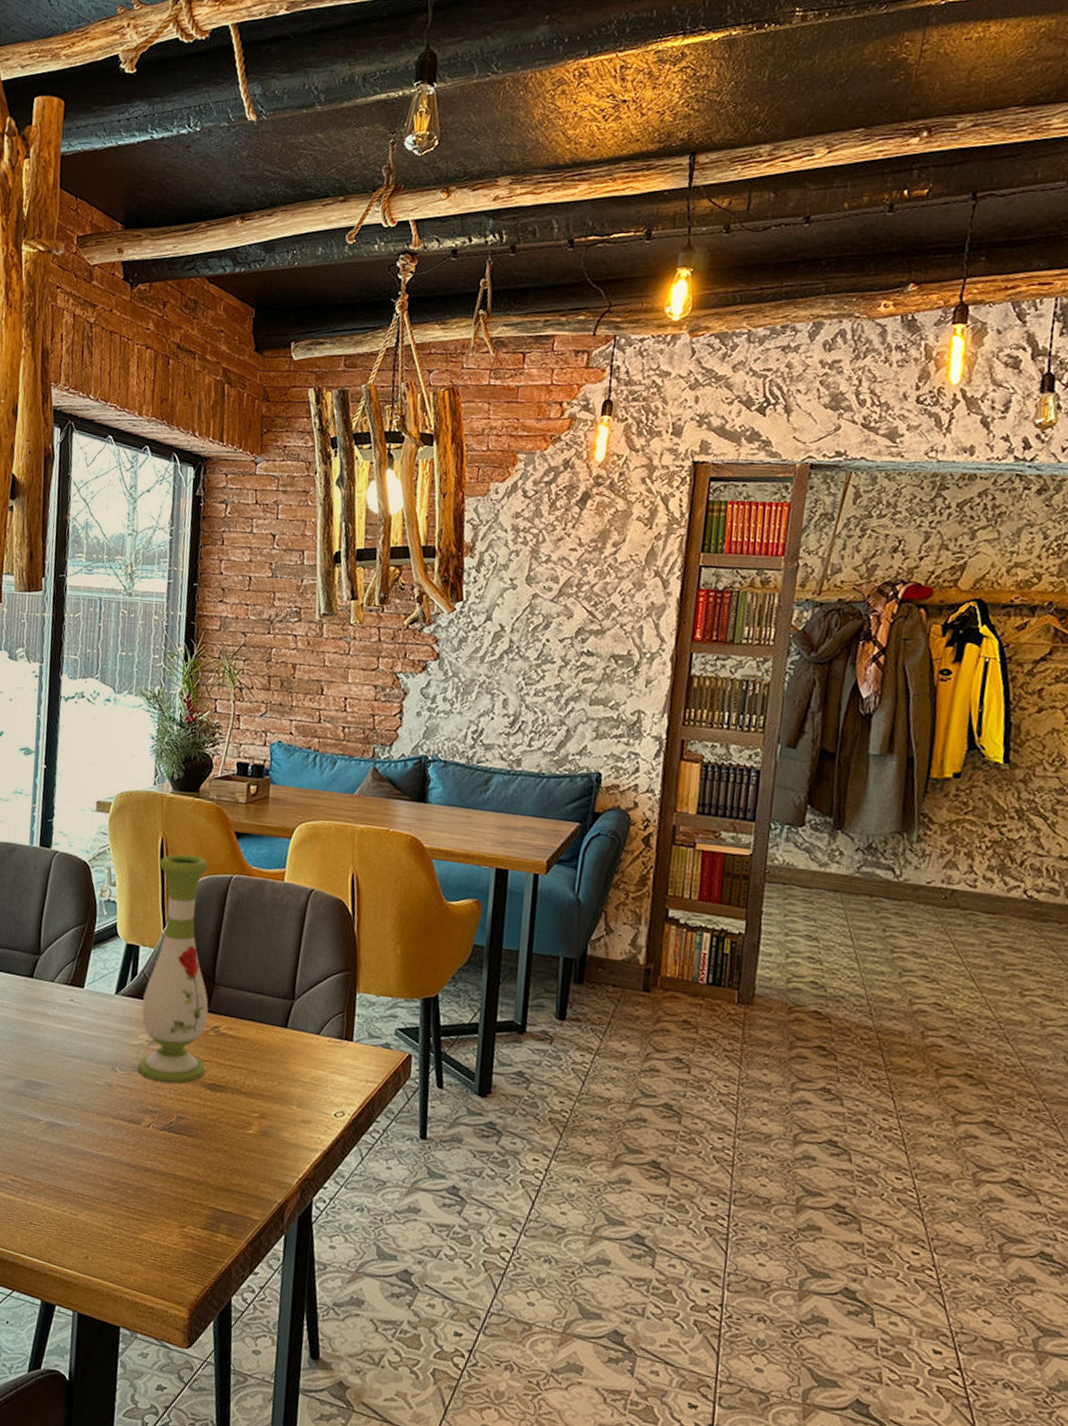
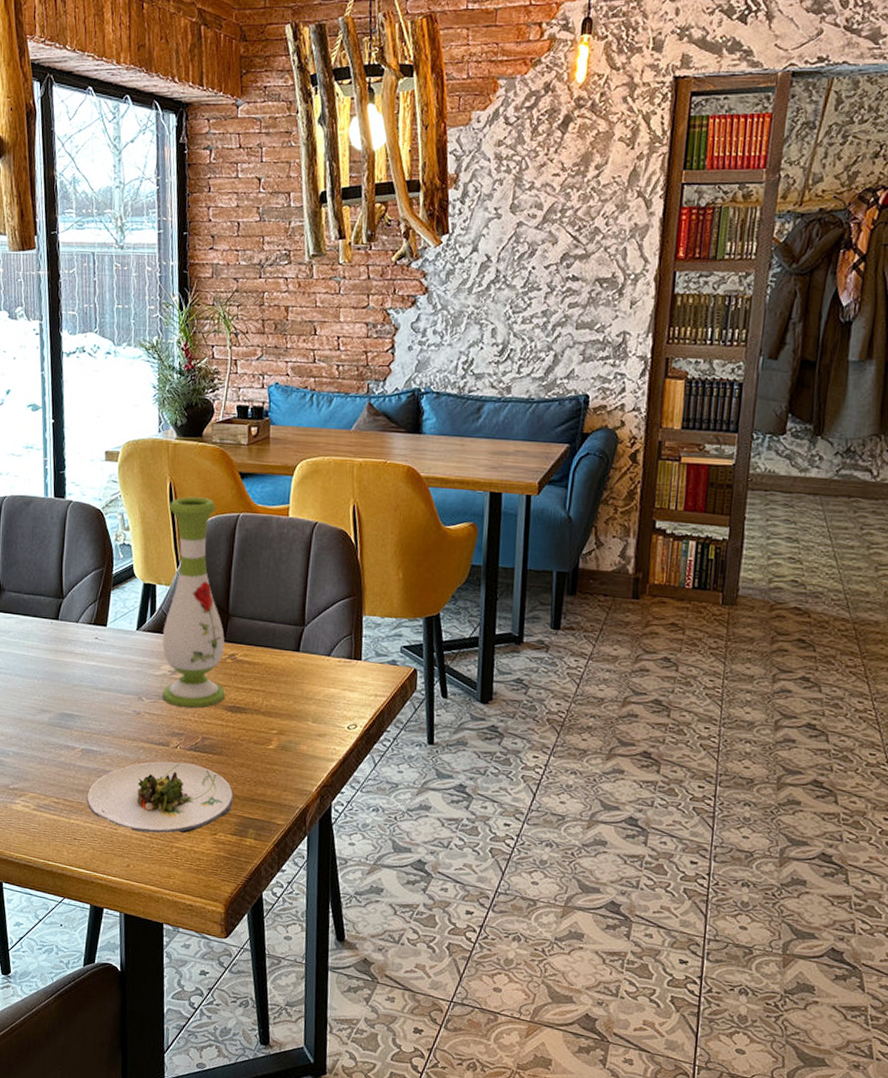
salad plate: none [46,1140,208,1224] -> present [86,761,234,834]

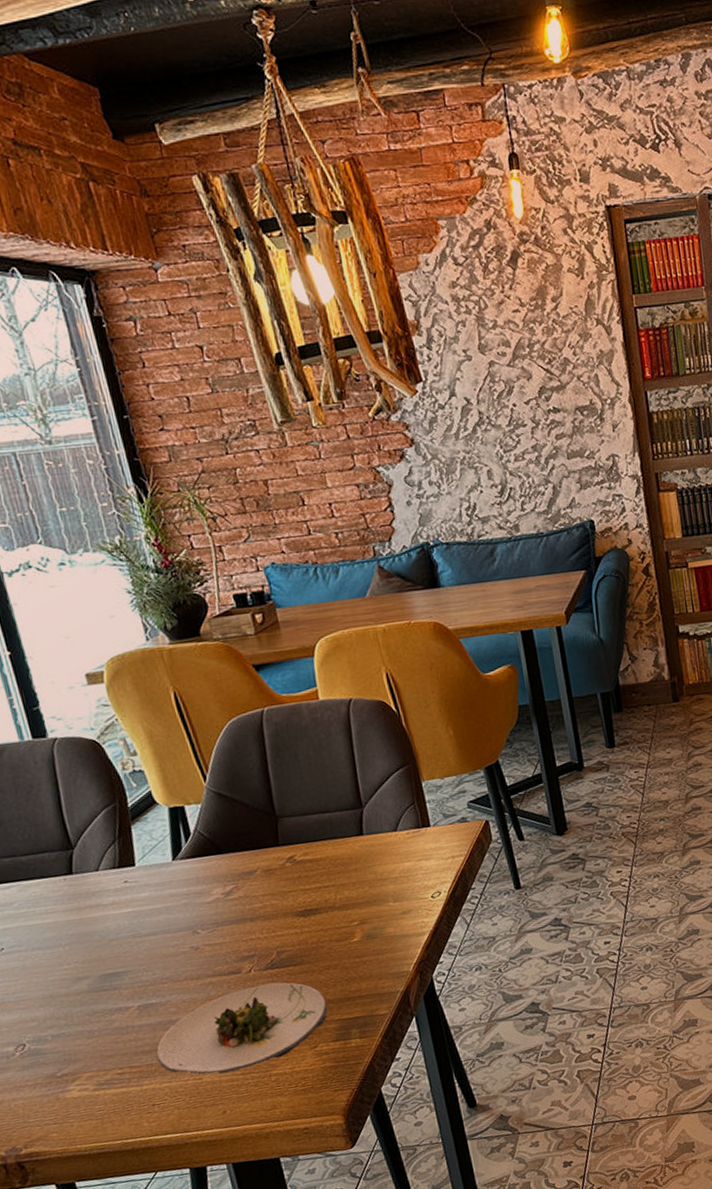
vase: present [162,496,226,708] -> none [179,700,293,929]

